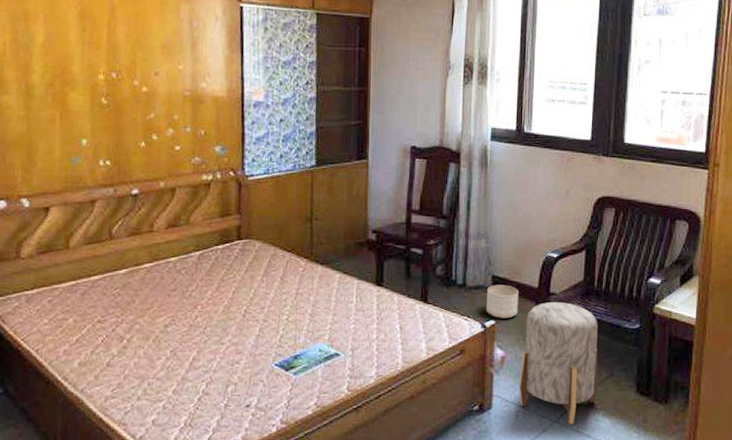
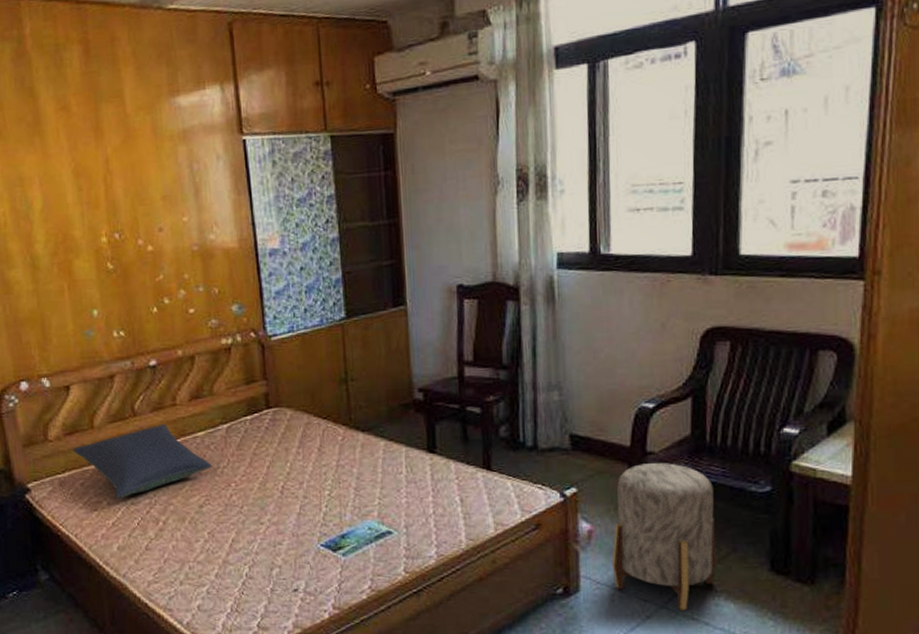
pillow: none [44,249,181,317] -> present [72,424,212,499]
planter: present [486,285,519,318] -> none [564,445,606,485]

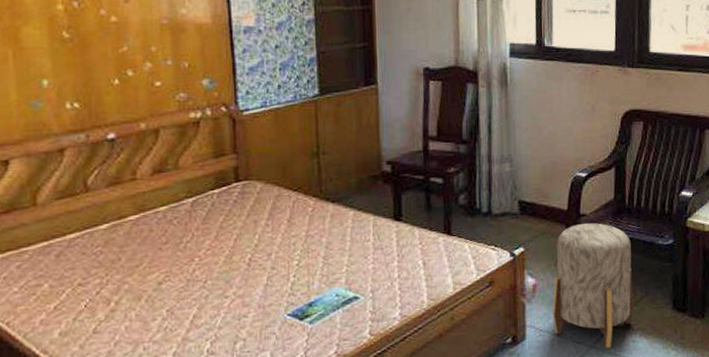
pillow: present [72,424,212,499] -> none [8,200,174,281]

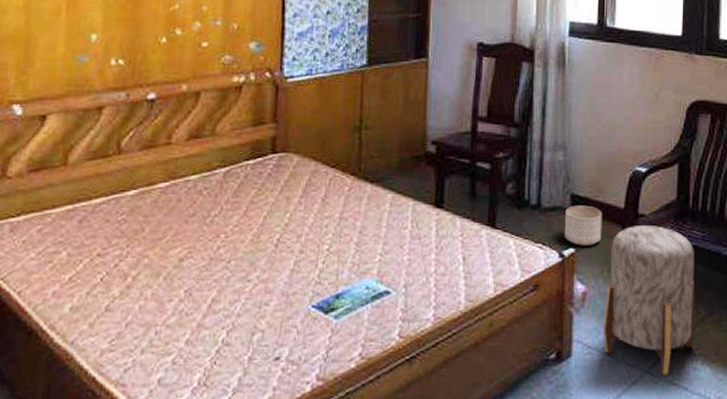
planter: none [514,209,548,245] -> present [564,205,602,246]

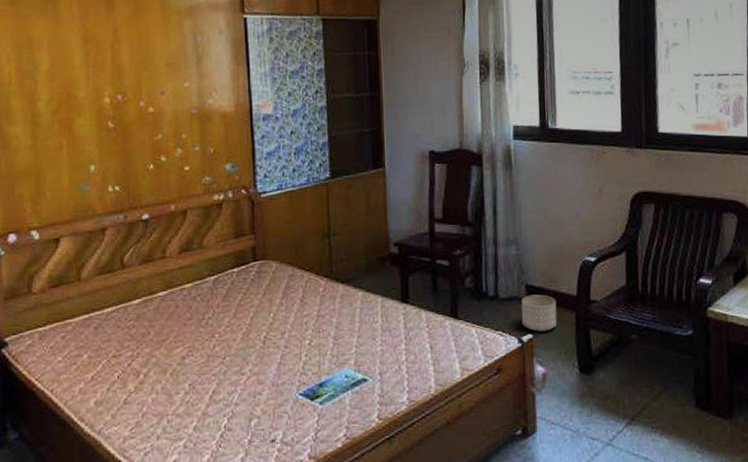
stool: present [603,226,696,376] -> none [563,310,652,447]

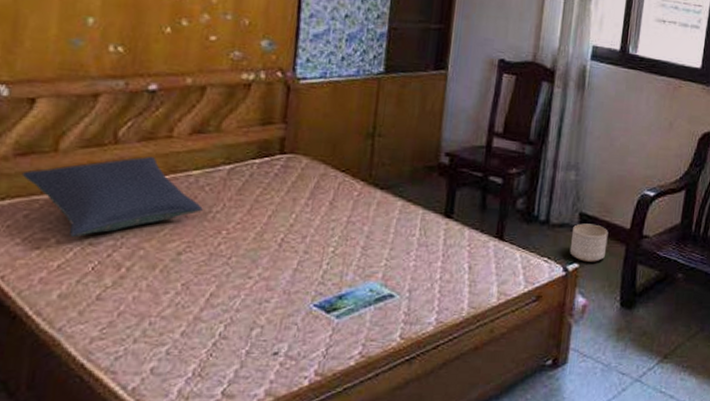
pillow: none [56,276,197,352] -> present [21,157,203,238]

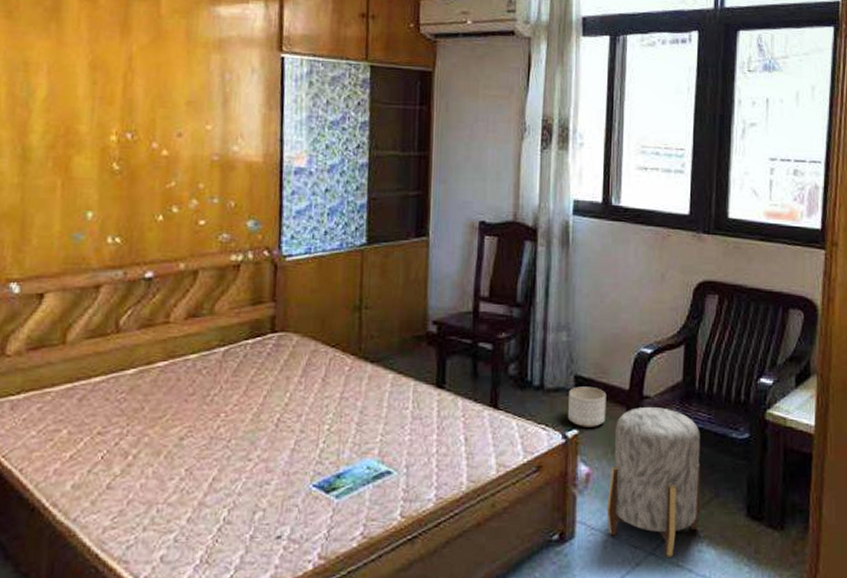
pillow: present [21,157,203,238] -> none [34,344,201,428]
stool: none [599,246,692,384] -> present [606,407,701,557]

